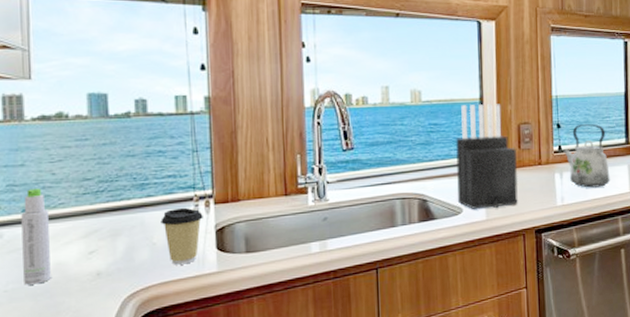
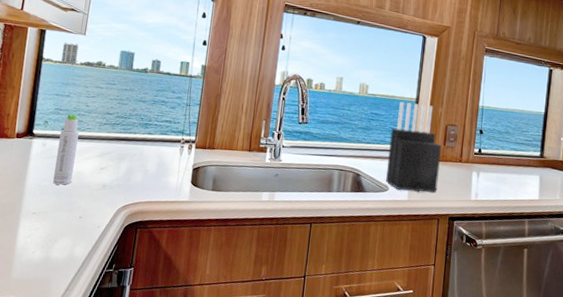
coffee cup: present [161,207,203,265] -> none [154,146,186,191]
kettle: present [563,124,610,188] -> none [482,134,523,191]

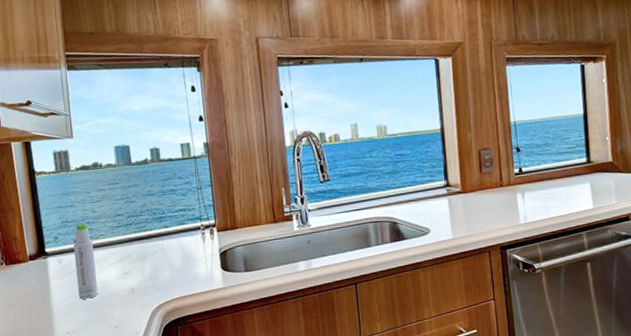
knife block: present [386,102,442,193] -> none [419,133,482,230]

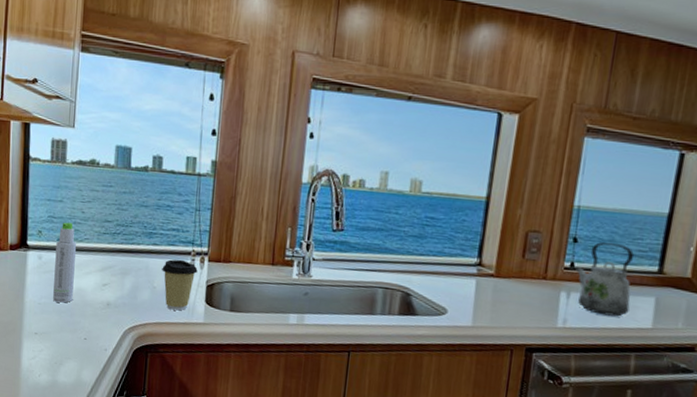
coffee cup: none [176,235,209,283] -> present [162,259,198,311]
kettle: none [524,146,573,206] -> present [575,242,634,317]

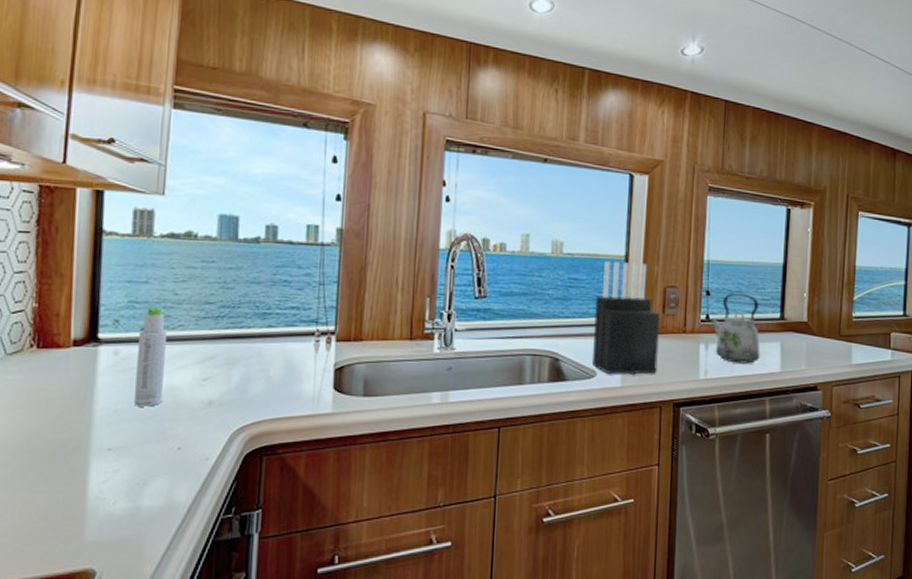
coffee cup: present [162,259,198,311] -> none [279,341,323,402]
knife block: none [444,202,519,317] -> present [592,261,660,376]

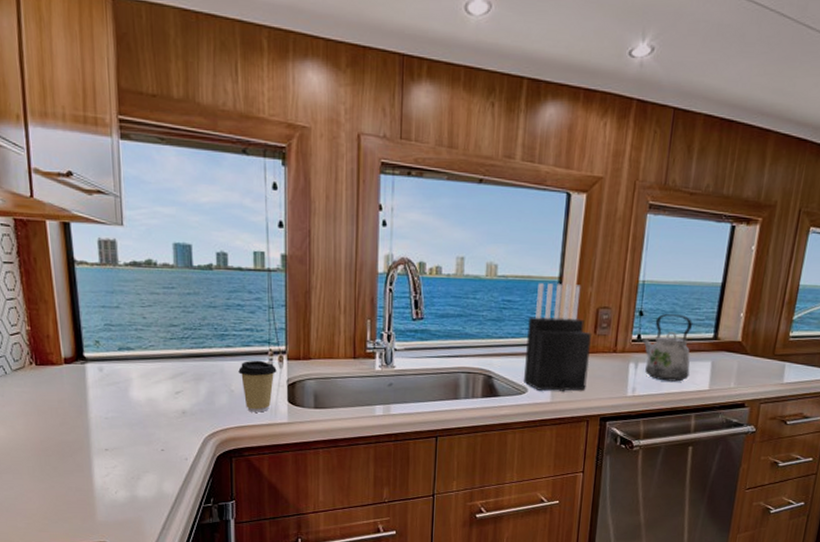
bottle: present [134,307,167,407] -> none [117,329,144,415]
coffee cup: none [279,341,323,402] -> present [238,360,277,413]

